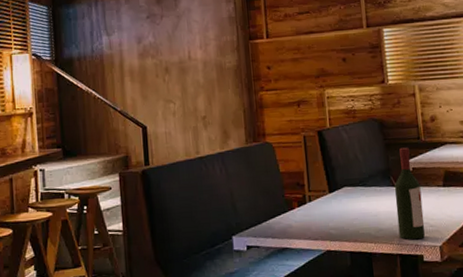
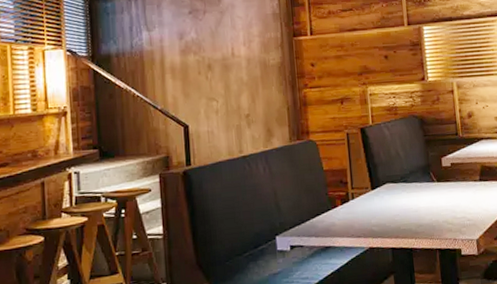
wine bottle: present [395,147,425,240] -> none [434,143,463,234]

